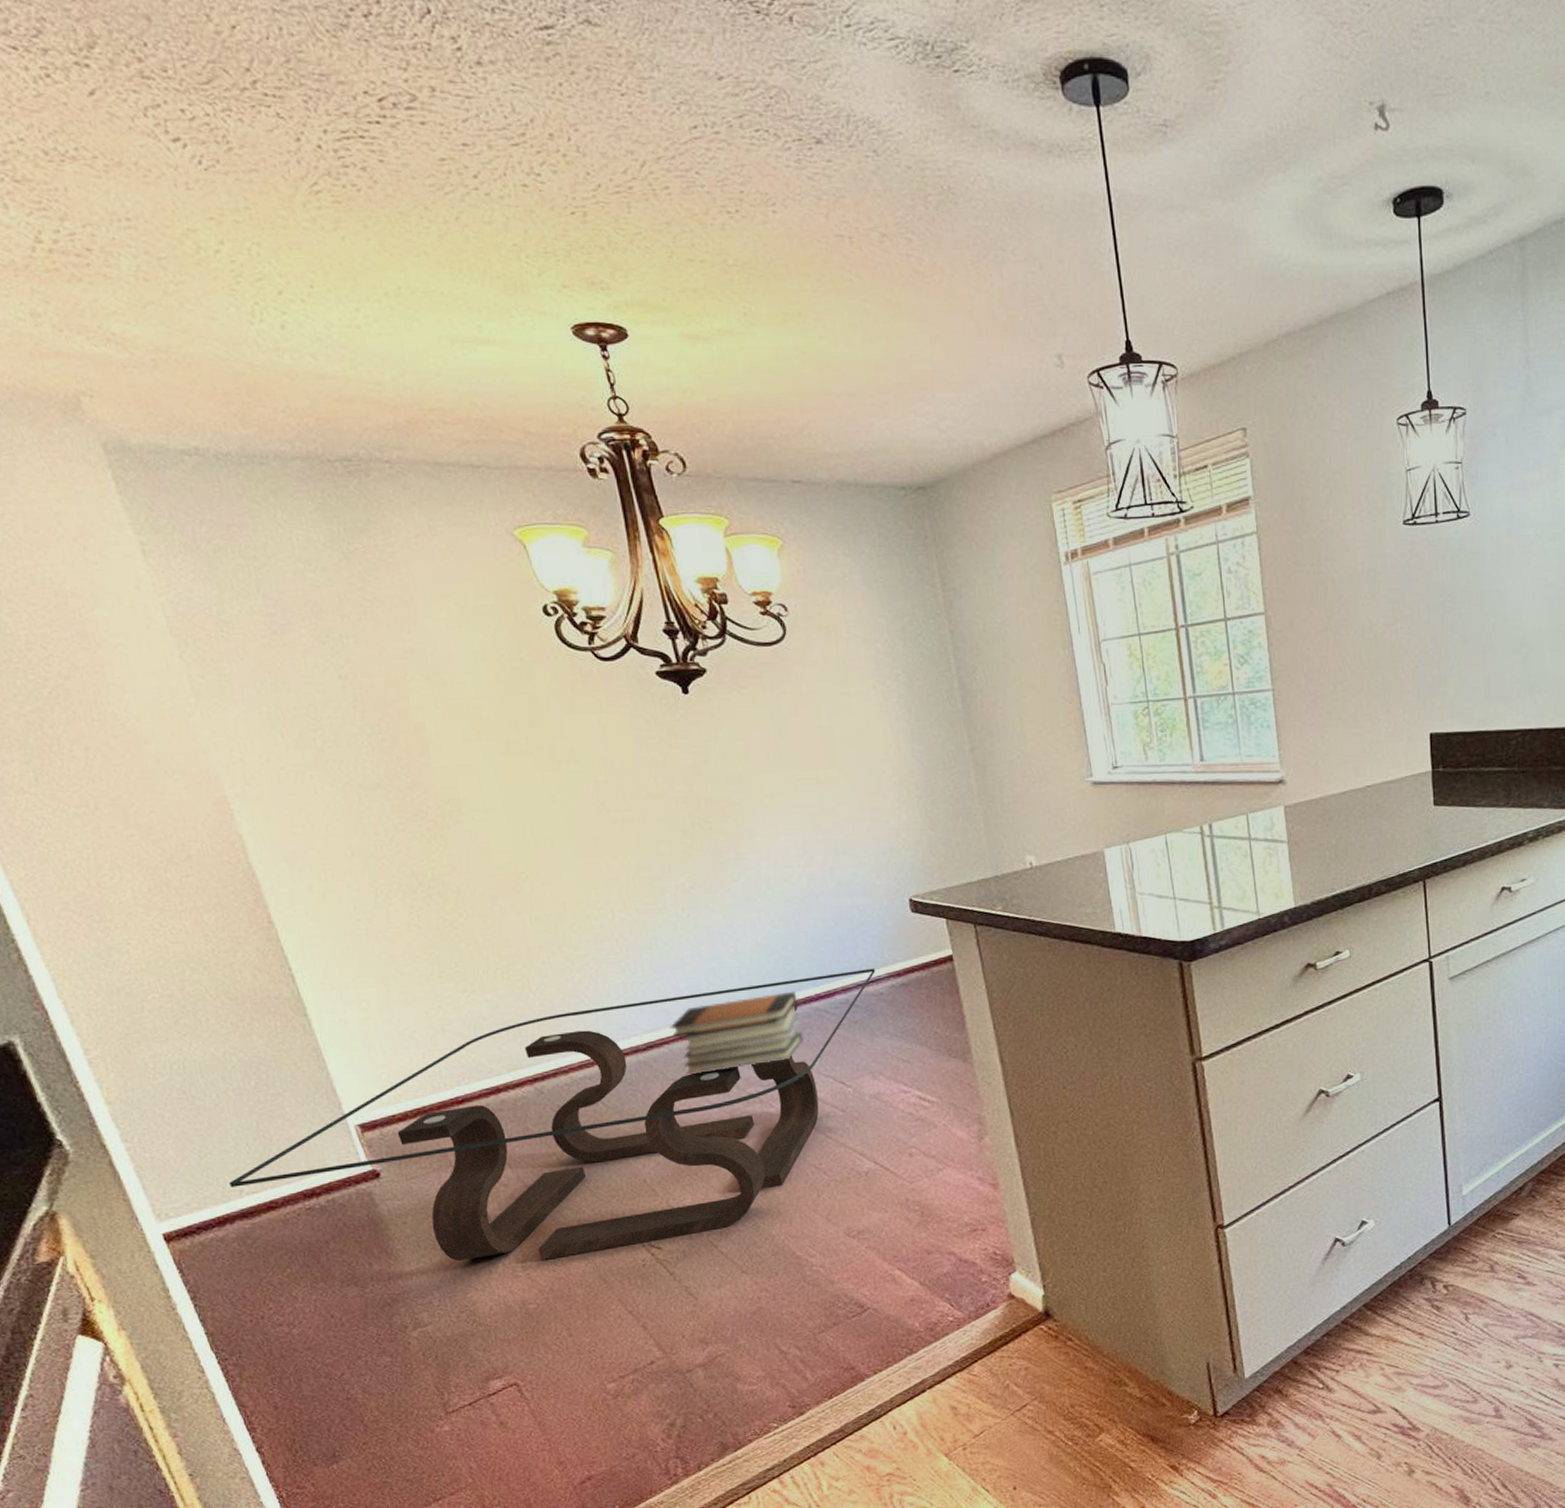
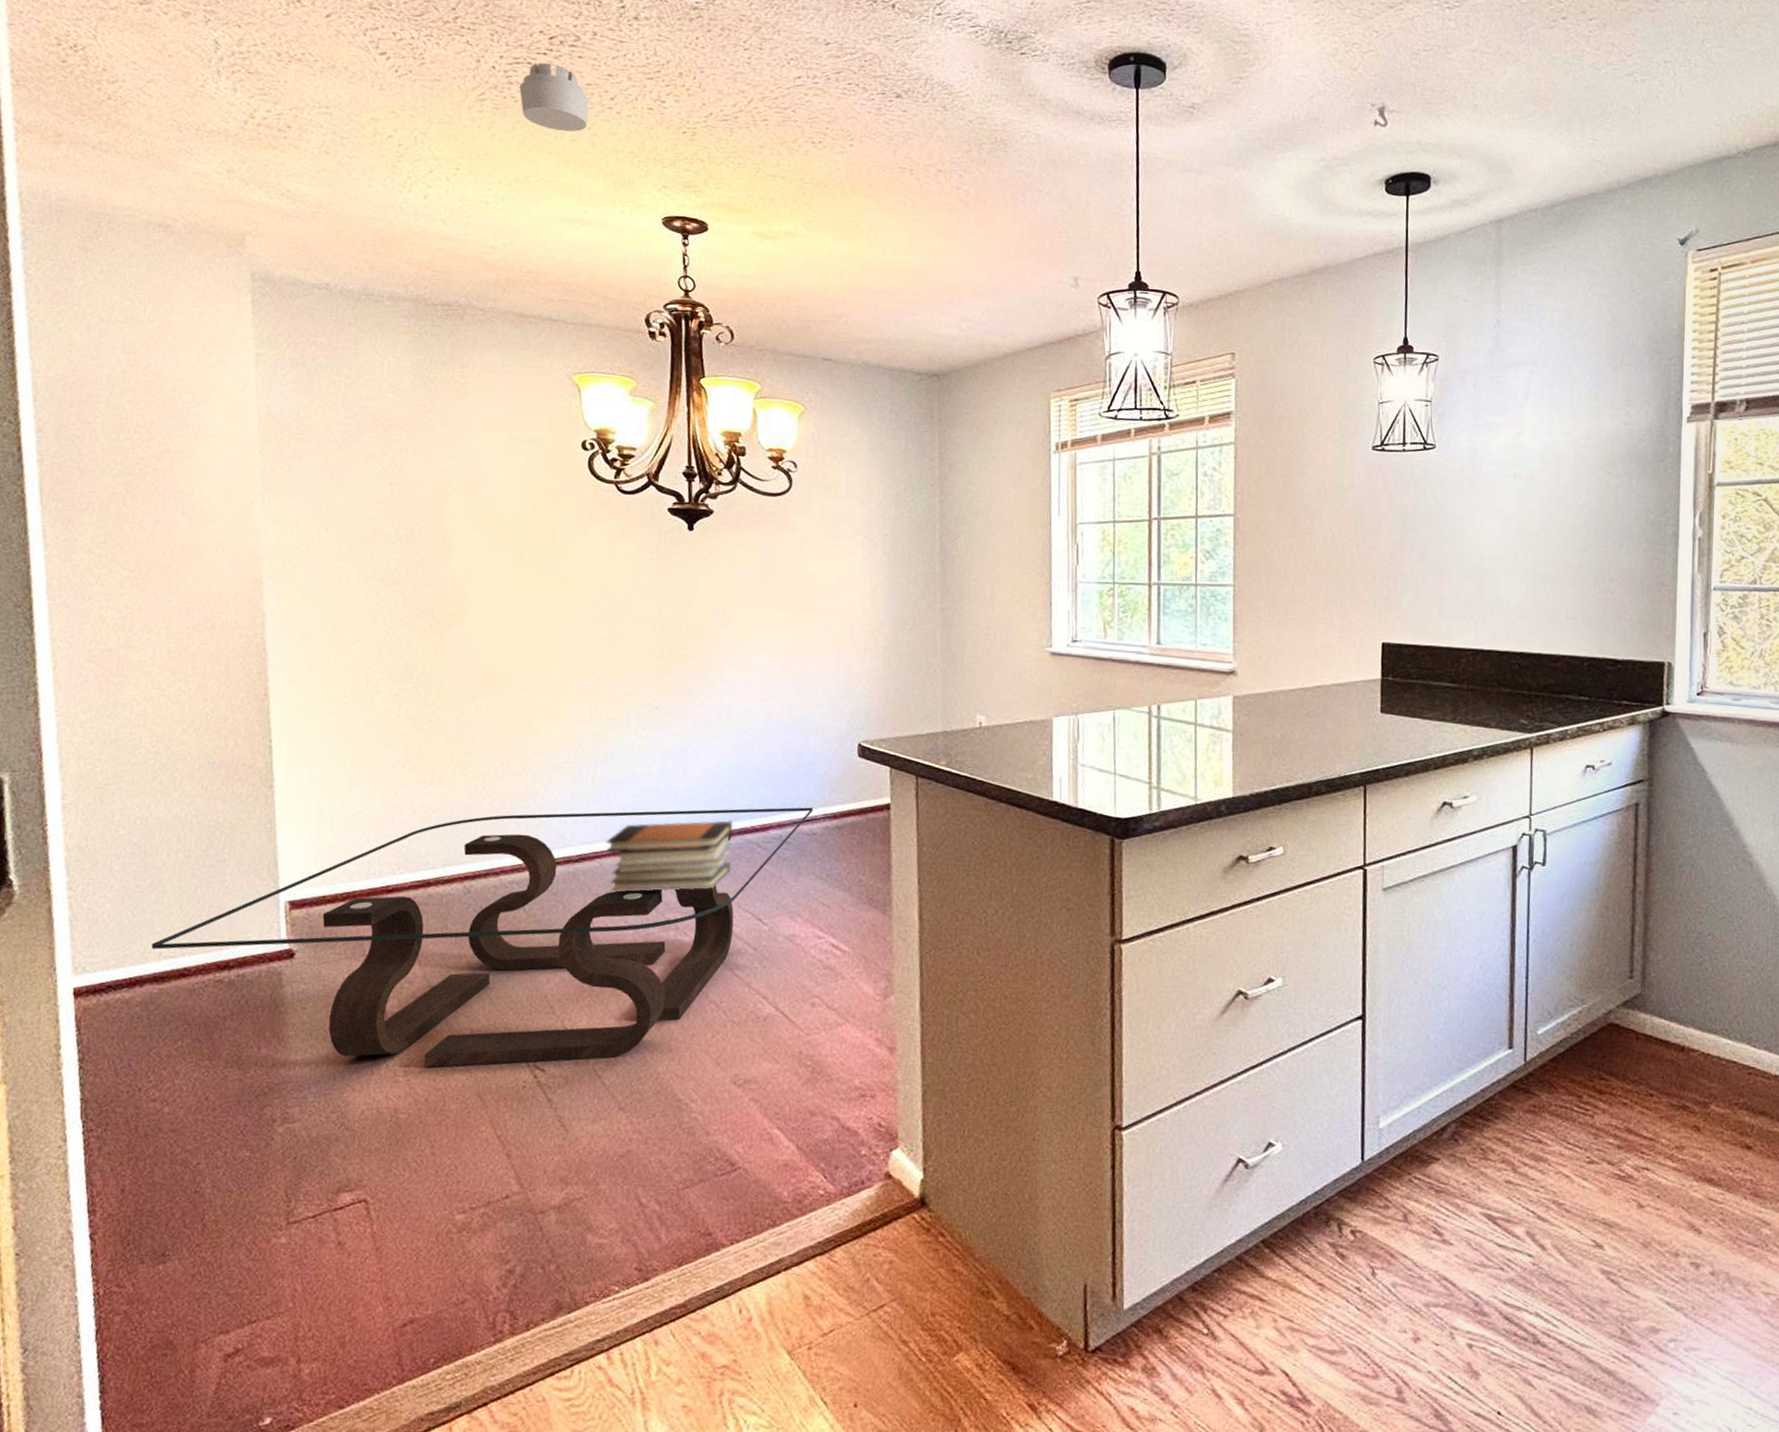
smoke detector: none [358,135,454,226] -> present [519,63,589,132]

